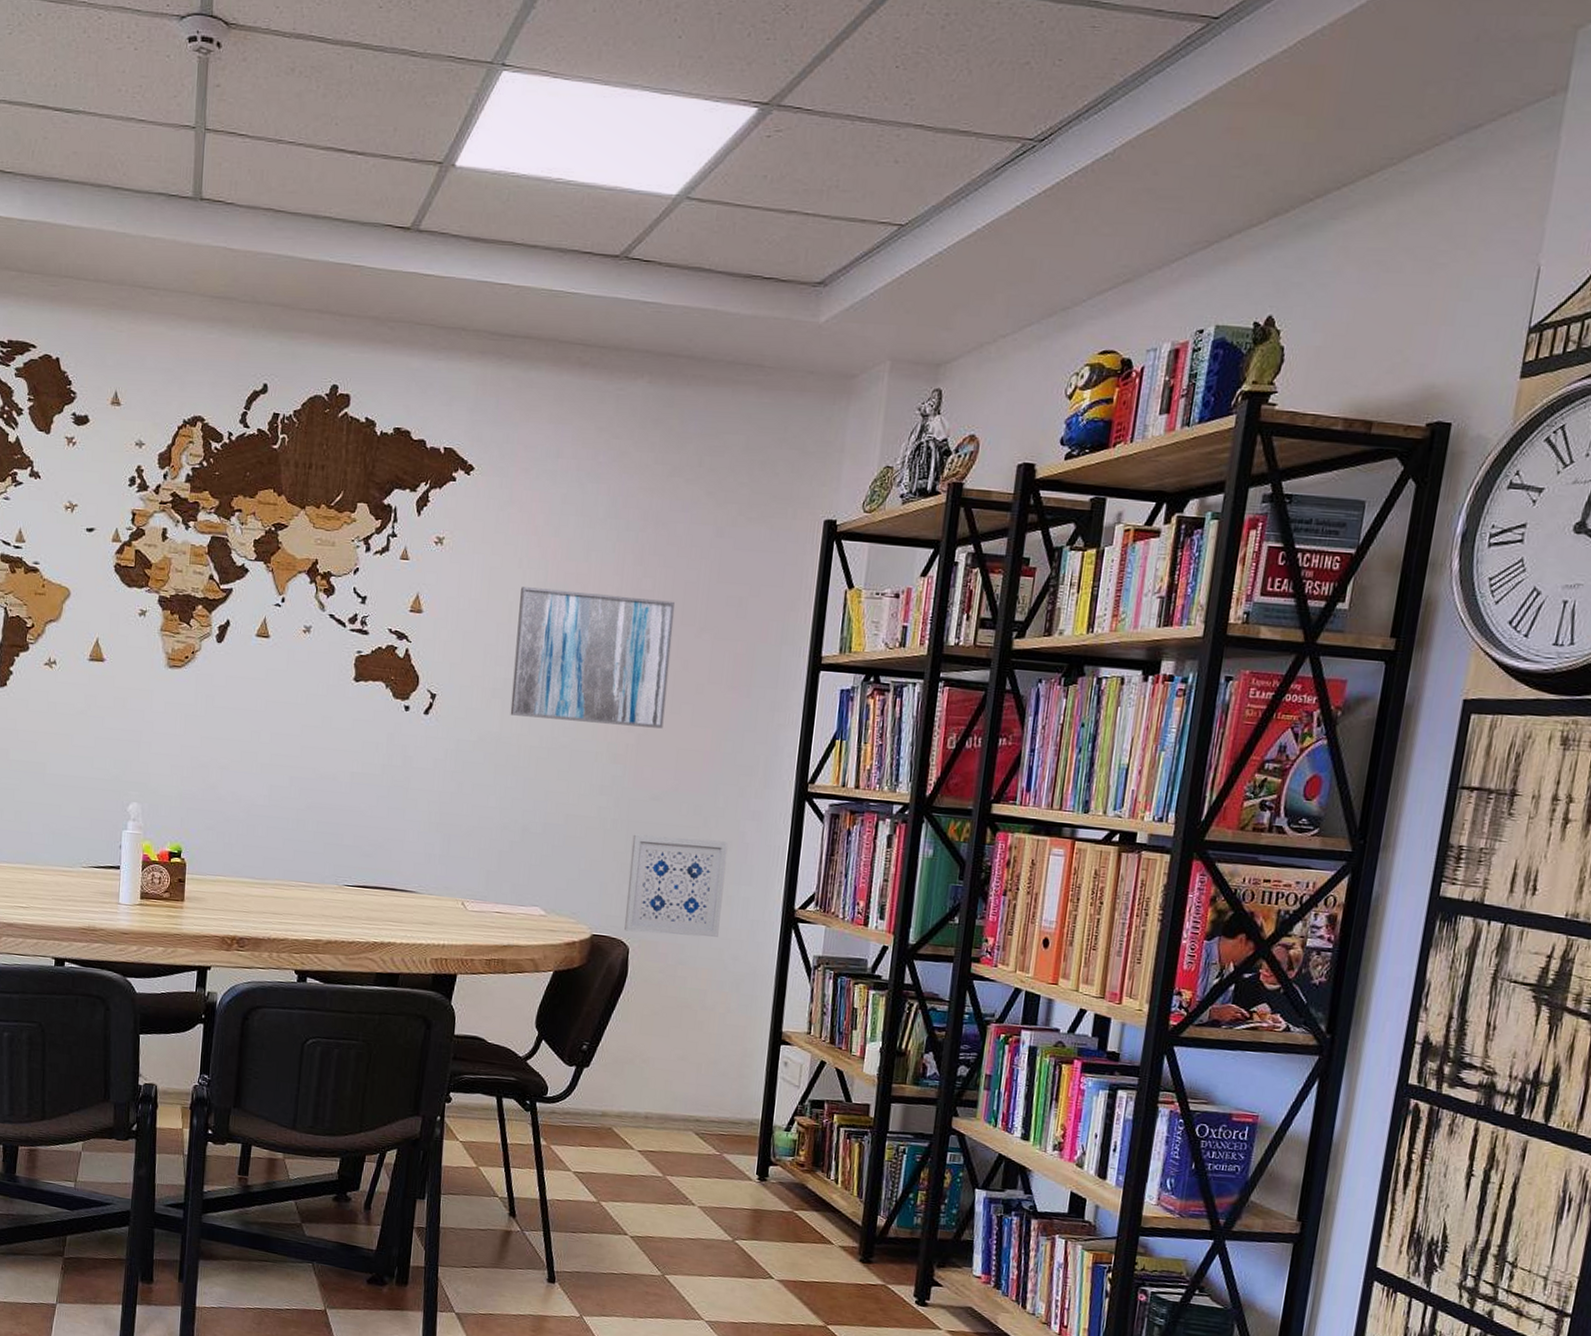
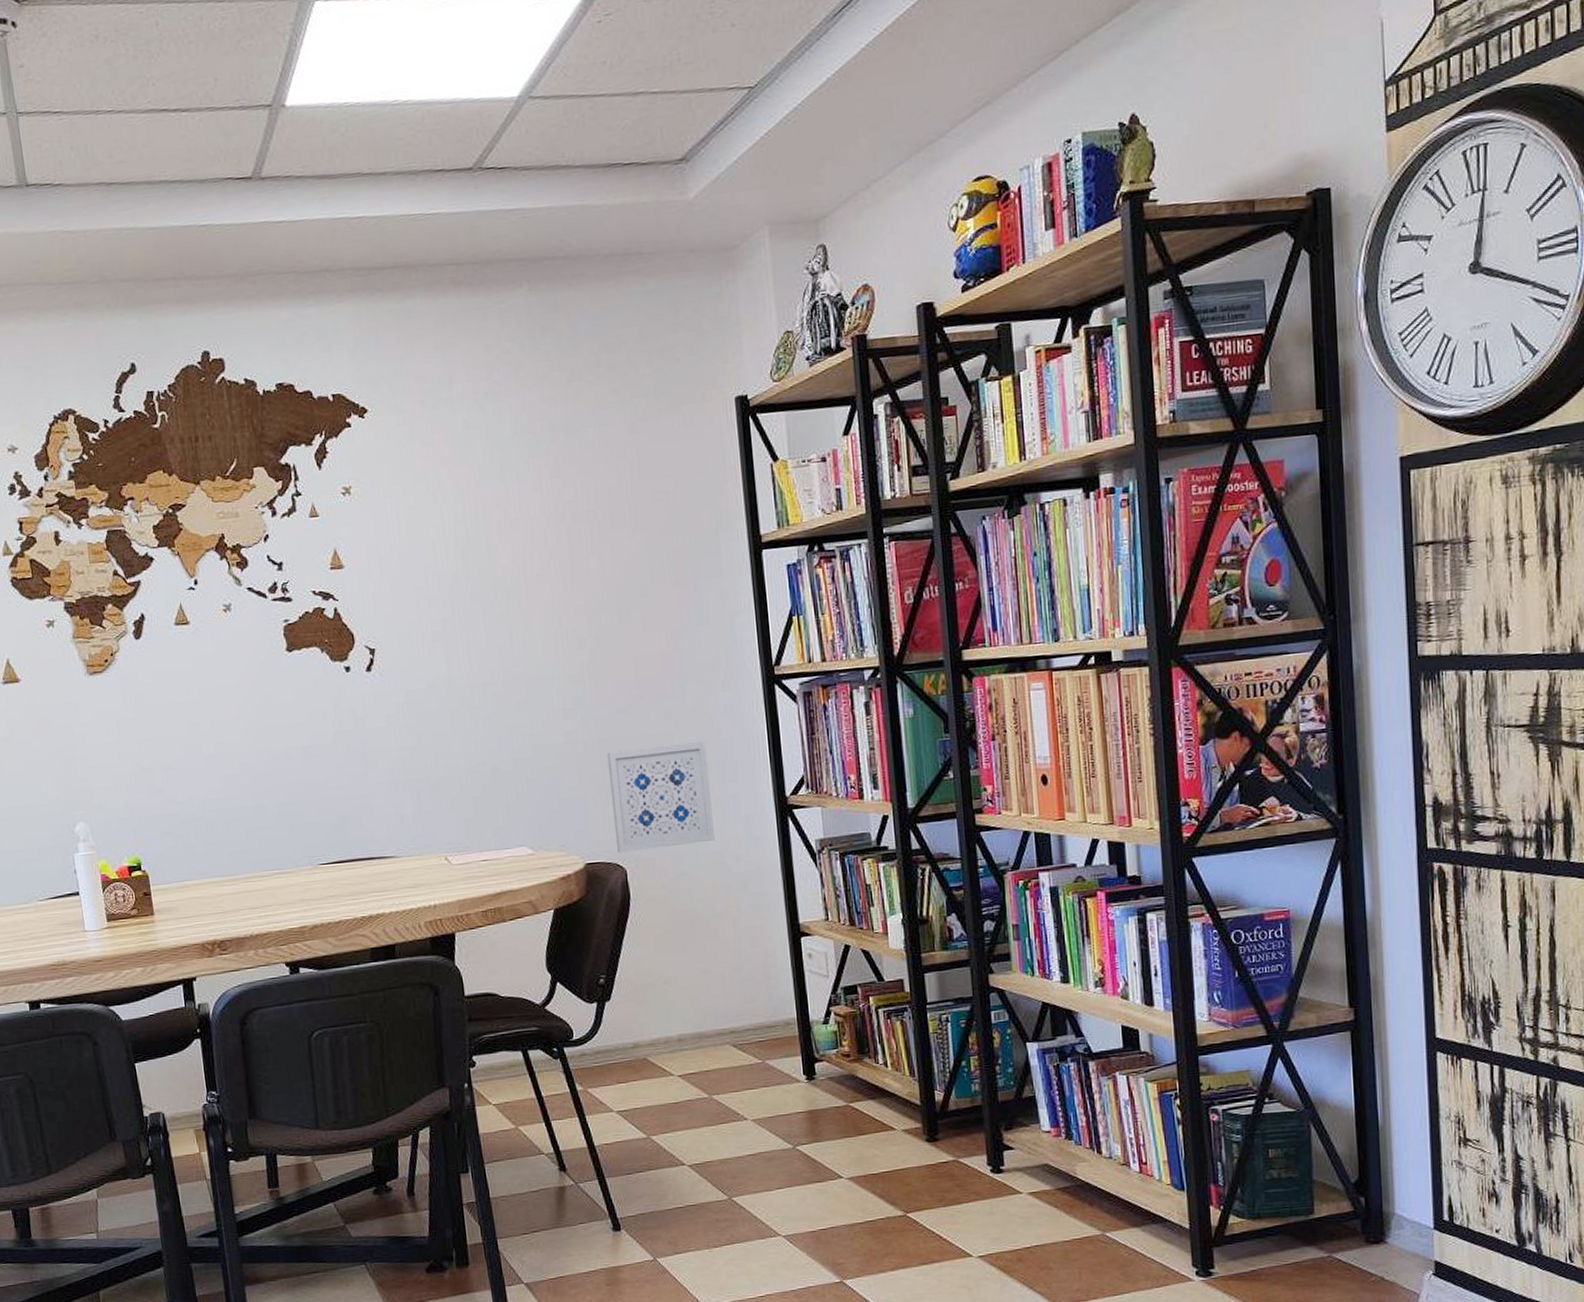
wall art: present [510,587,676,729] -> none [441,507,615,655]

